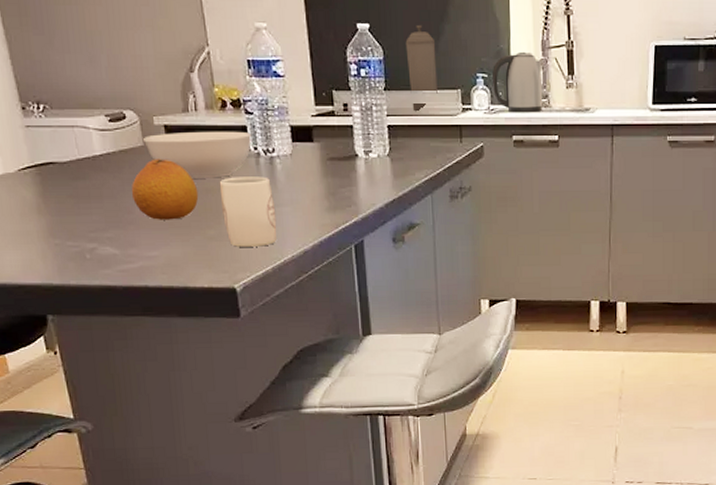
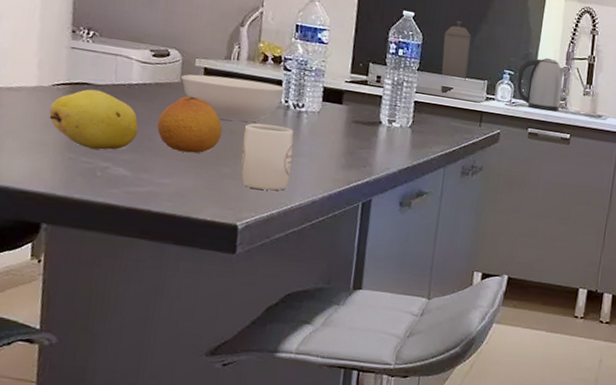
fruit: none [22,168,115,231] -> present [49,89,139,150]

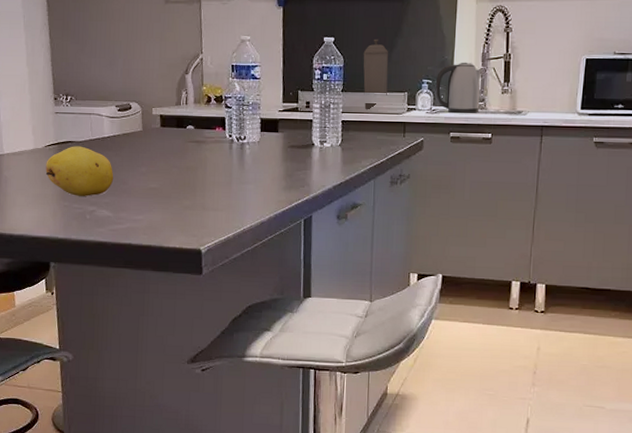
fruit: present [157,95,223,153] -> none [128,141,181,191]
bowl: present [181,74,285,122] -> none [143,120,228,159]
mug: present [240,123,295,191] -> none [197,158,241,217]

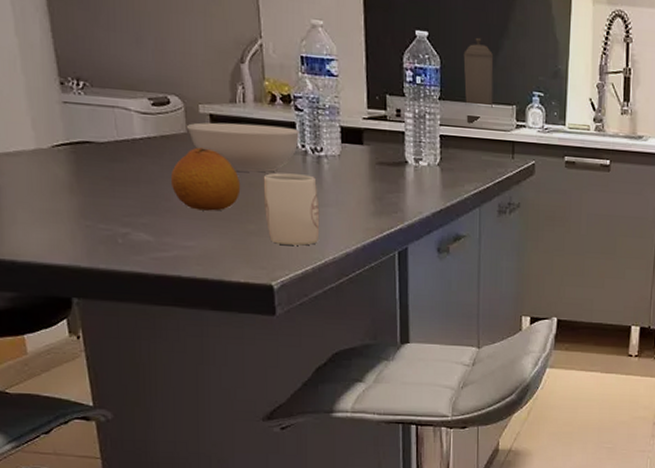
fruit: present [45,146,114,196] -> none [55,148,152,215]
fruit: none [128,141,181,191] -> present [170,147,241,211]
bowl: none [143,120,228,159] -> present [187,122,299,173]
mug: none [197,158,241,217] -> present [263,173,320,246]
kettle: present [436,62,481,114] -> none [548,74,599,136]

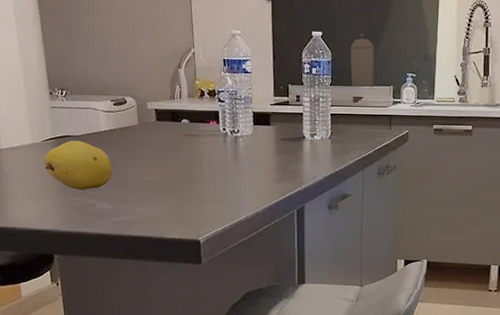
fruit: none [55,148,152,215] -> present [44,140,112,190]
fruit: present [170,147,241,211] -> none [125,135,177,184]
bowl: present [187,122,299,173] -> none [139,114,221,152]
mug: present [263,173,320,246] -> none [193,151,236,208]

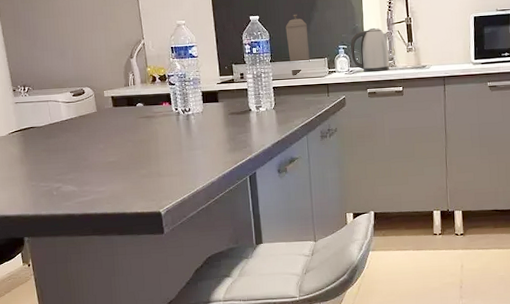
fruit: present [44,140,112,190] -> none [11,130,75,176]
kettle: none [420,56,462,107] -> present [351,27,390,73]

